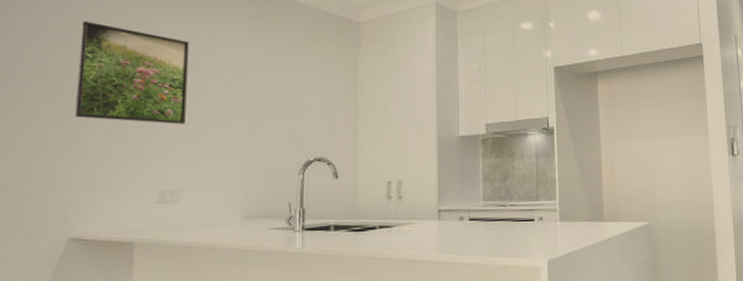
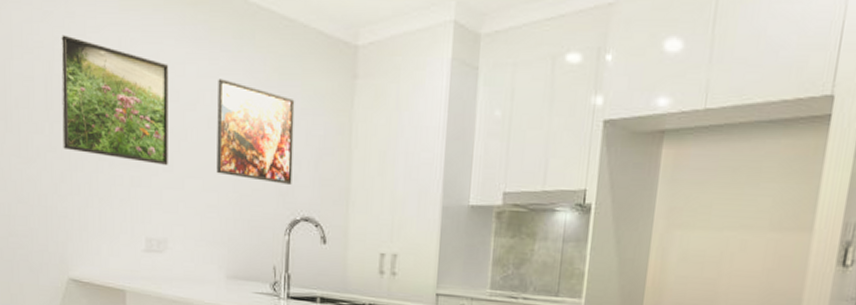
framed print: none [233,51,307,132] -> present [216,79,295,184]

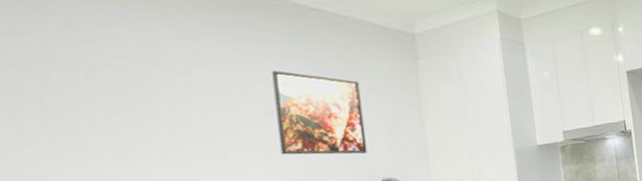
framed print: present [61,35,169,165] -> none [59,44,220,158]

